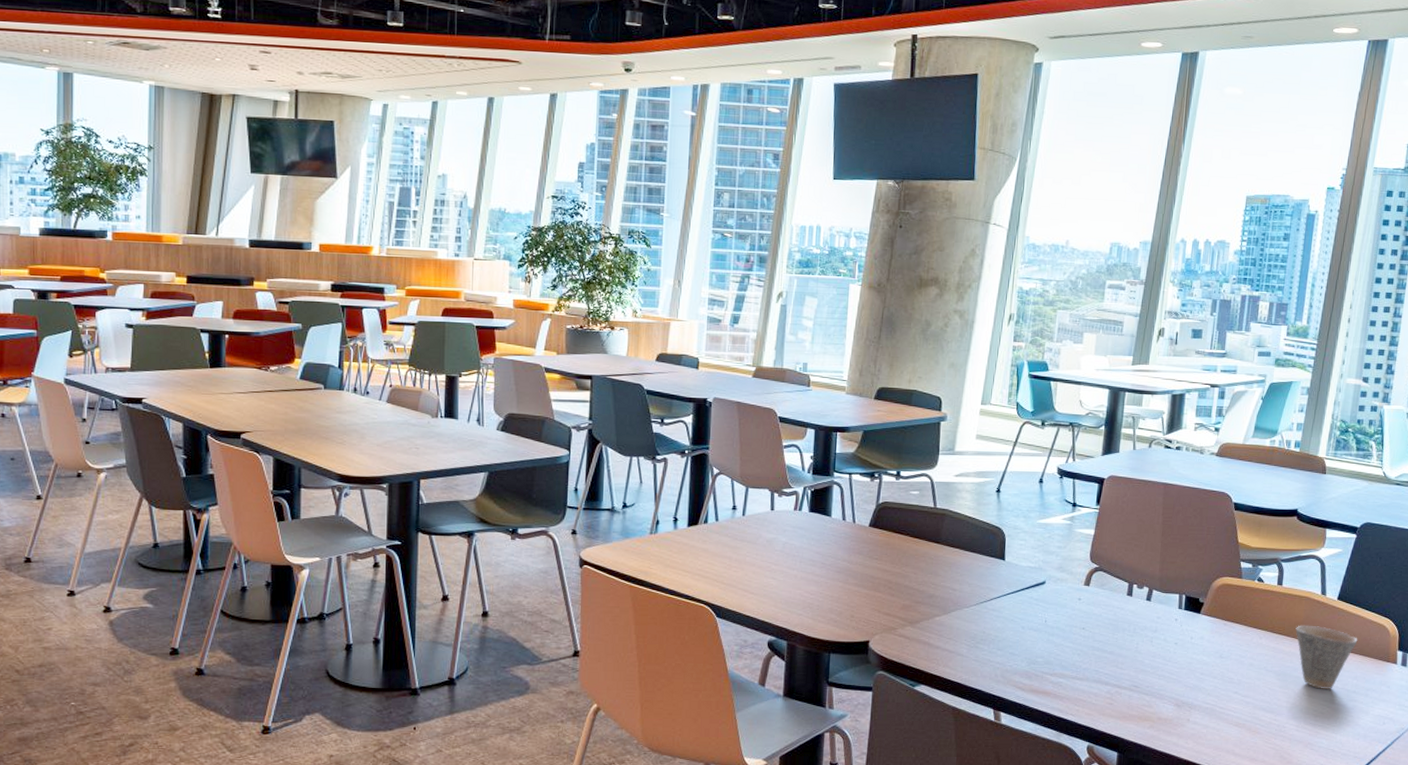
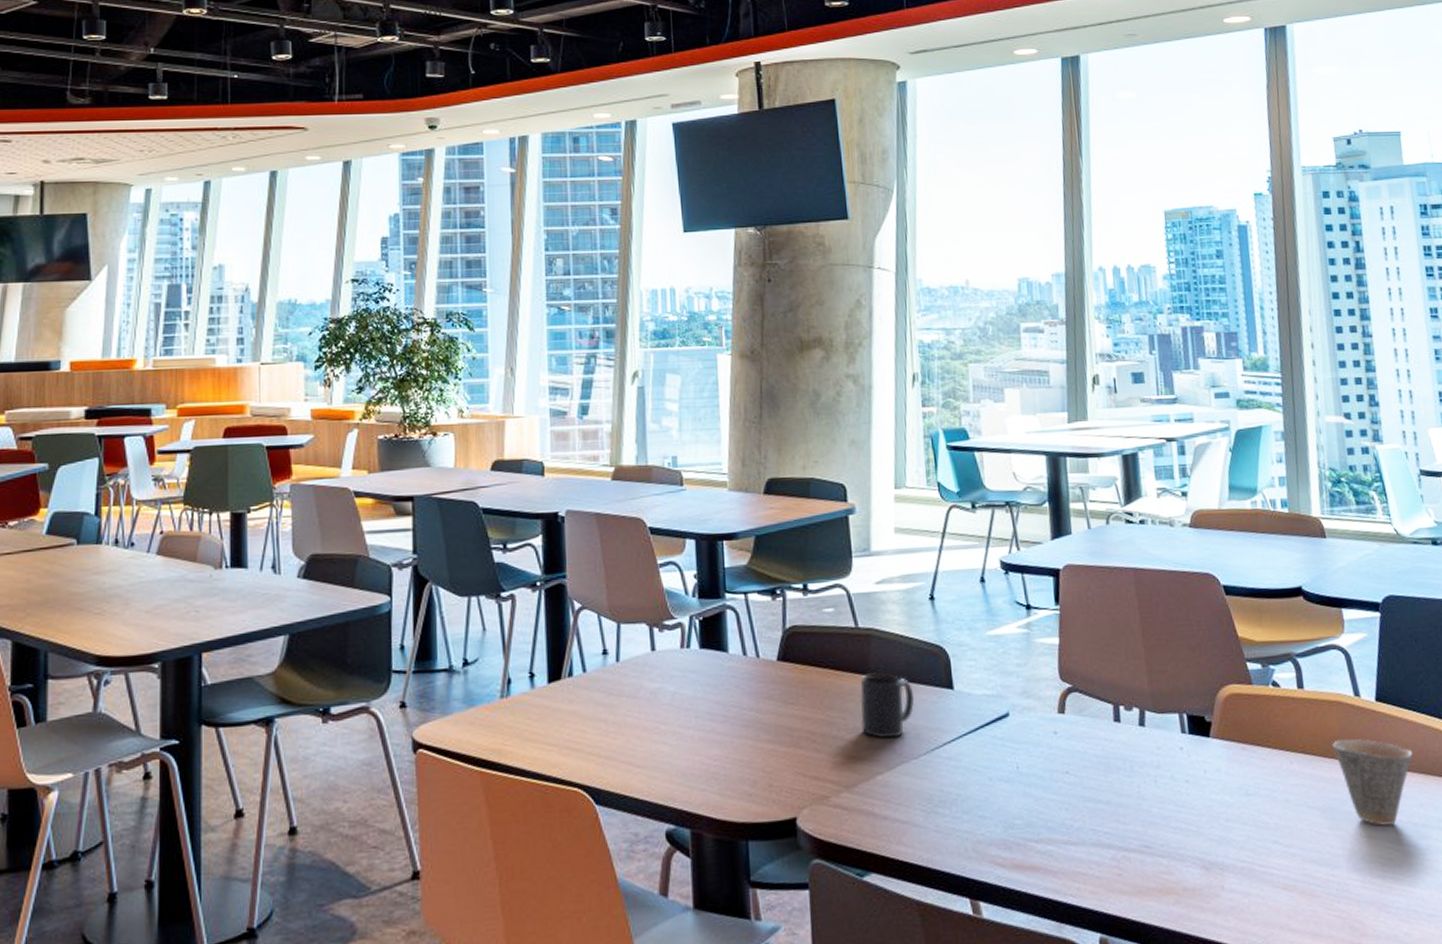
mug: none [928,544,973,591] -> present [860,674,914,739]

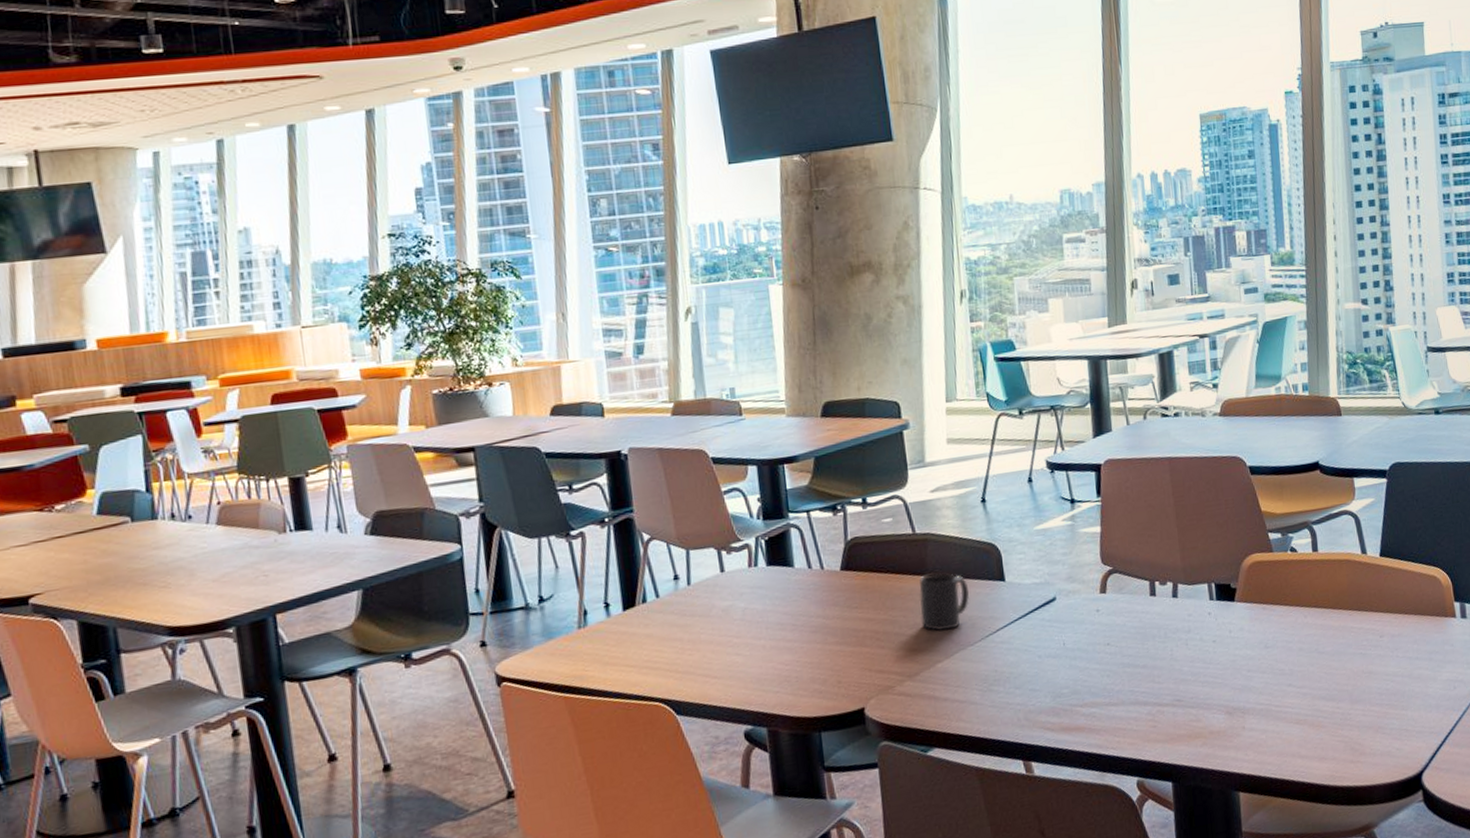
cup: present [1332,739,1413,827] -> none [1341,590,1410,663]

